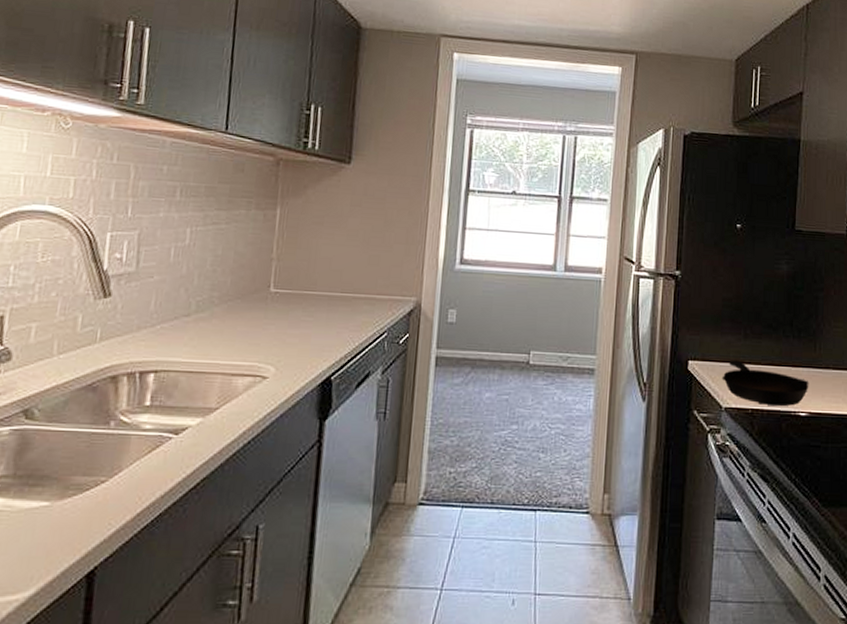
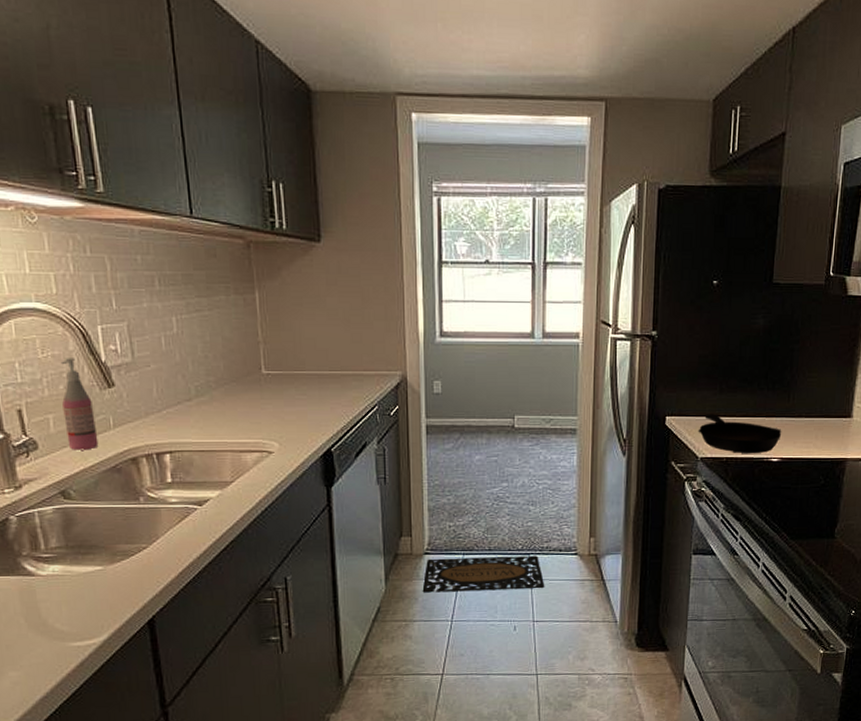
soap dispenser: none [45,264,83,364] -> present [60,358,99,450]
doormat: none [411,510,551,553] -> present [422,555,545,593]

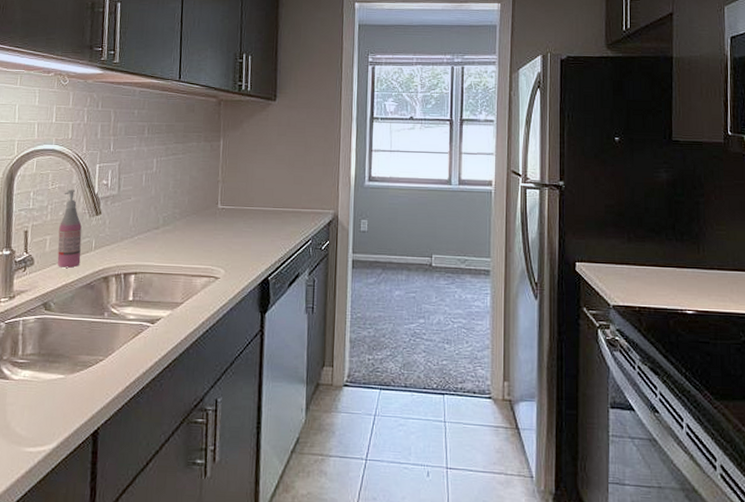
doormat: present [422,555,545,593] -> none [340,391,459,432]
frying pan: present [698,414,782,453] -> none [608,261,695,304]

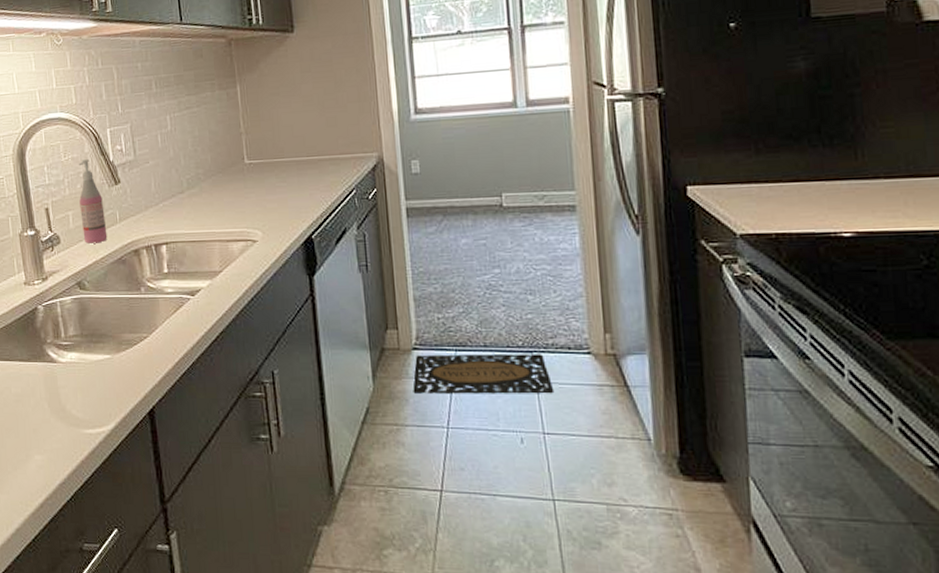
doormat: none [340,391,459,432] -> present [413,354,555,394]

